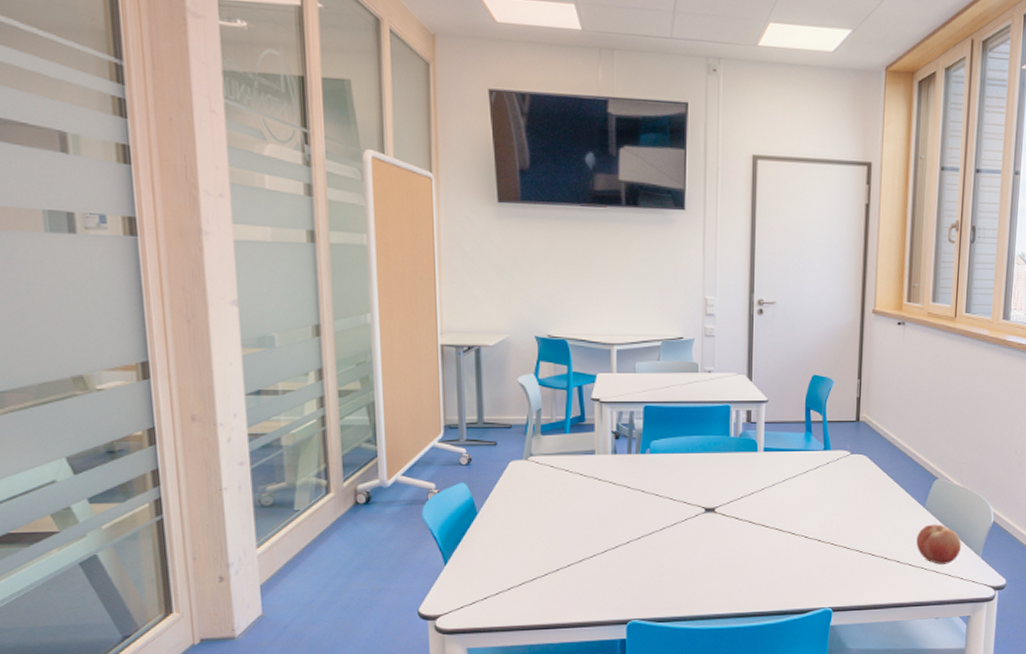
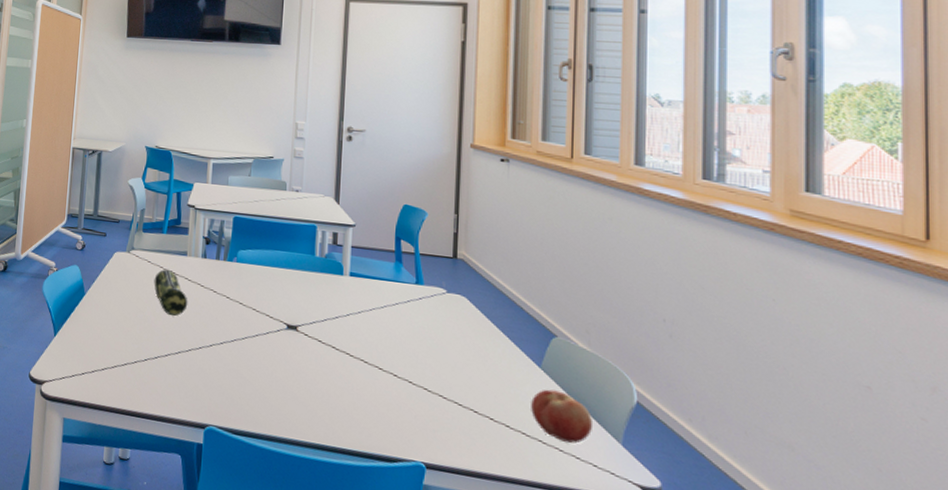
pencil case: none [559,473,600,520] -> present [154,269,188,316]

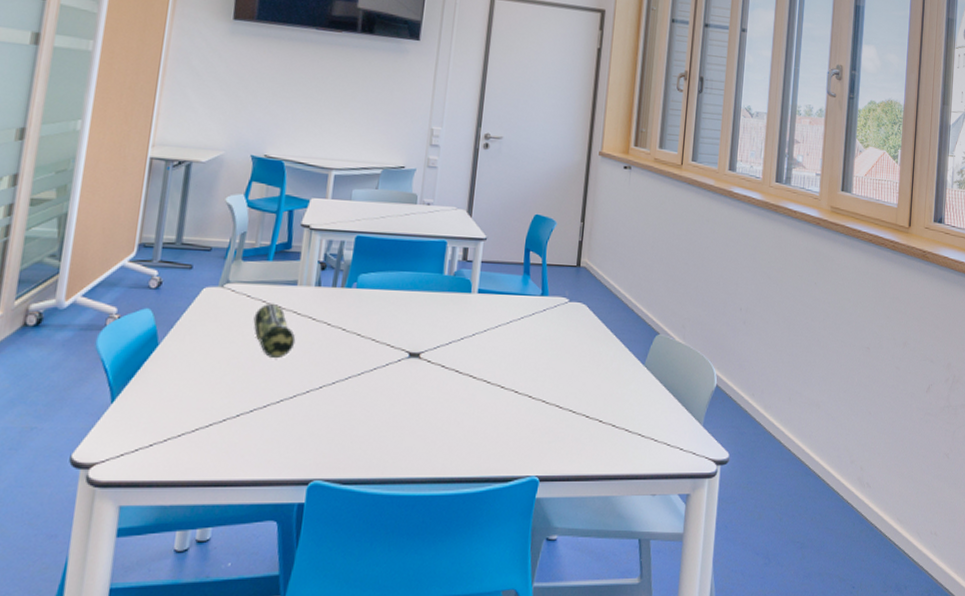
fruit: present [531,389,594,444] -> none [634,385,683,432]

